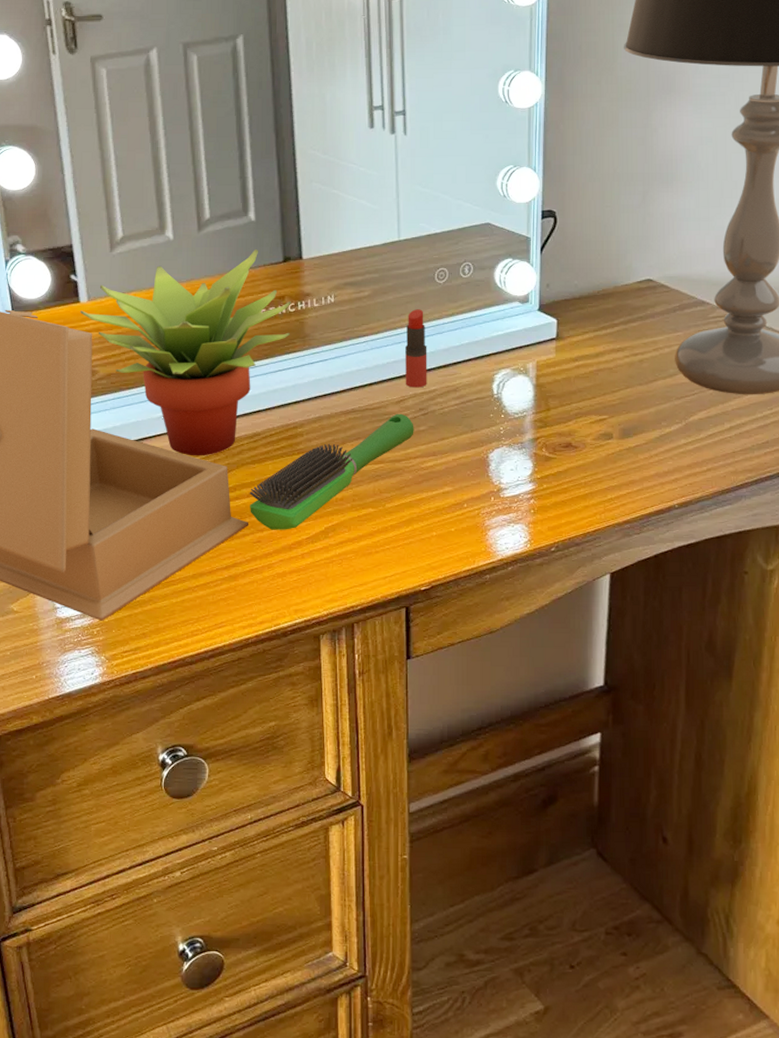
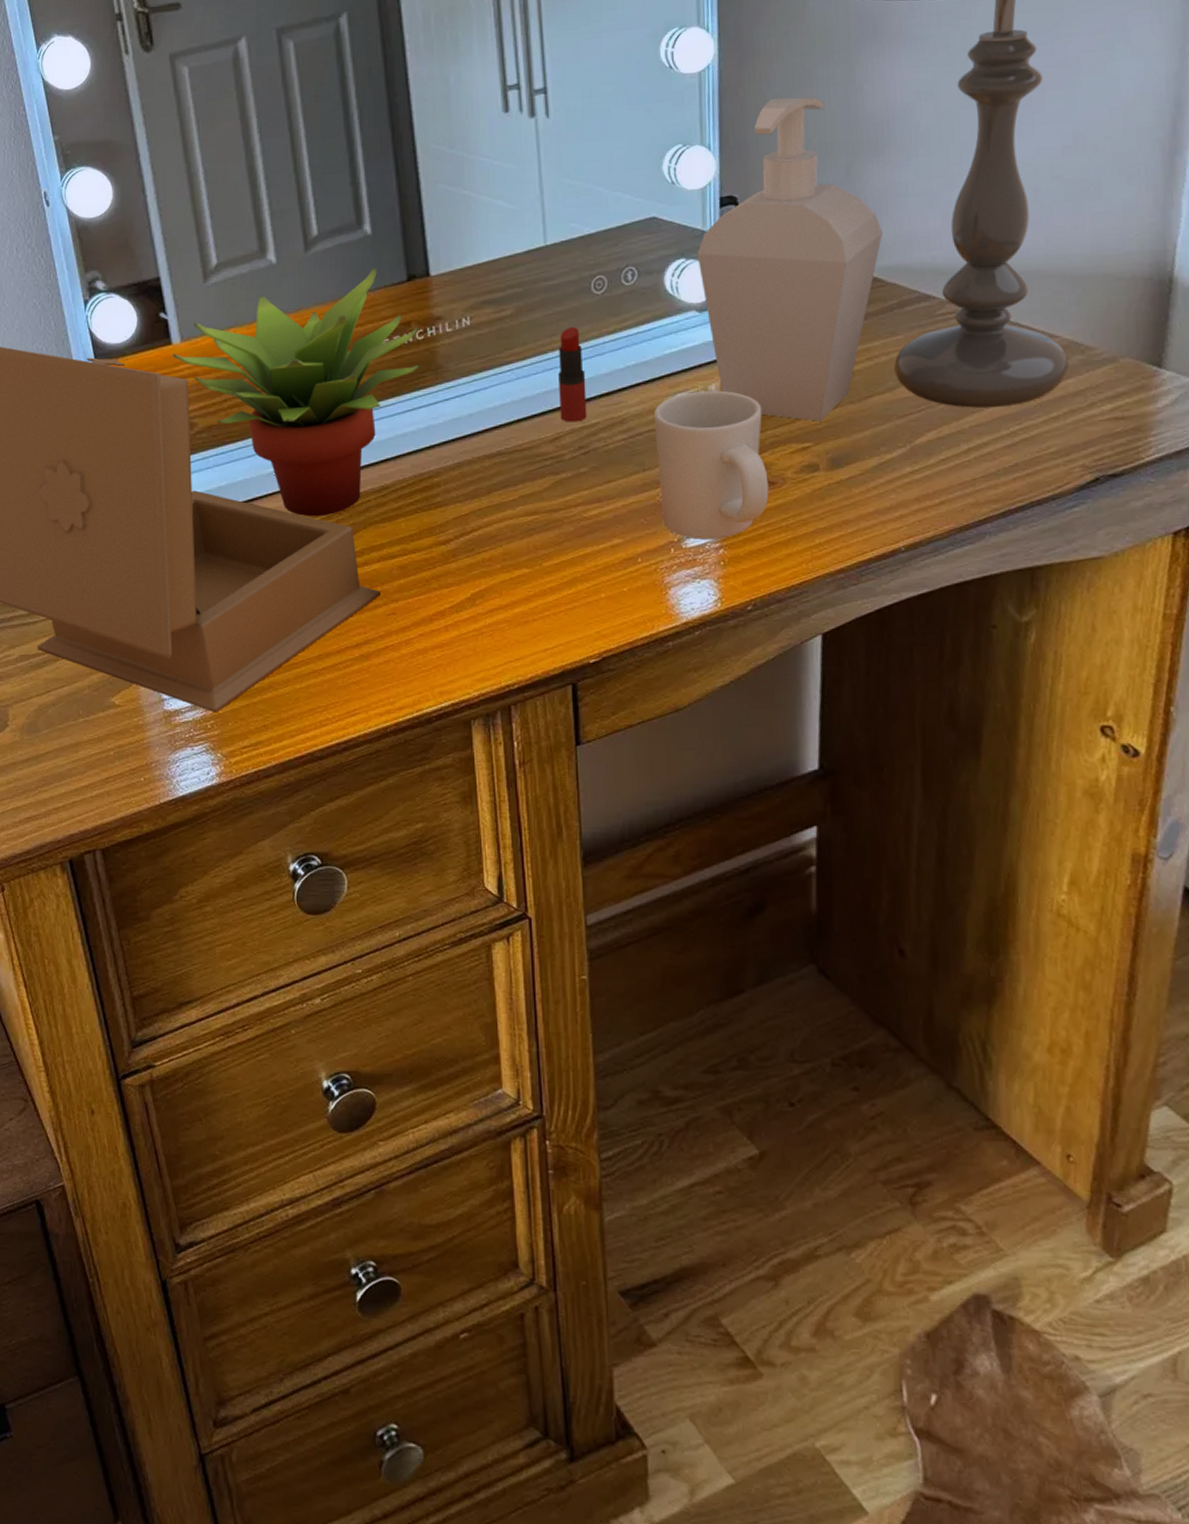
hairbrush: present [249,413,414,530] -> none [379,453,574,599]
mug: none [481,368,572,491] -> present [653,390,769,540]
soap bottle: none [522,133,669,399] -> present [697,97,882,422]

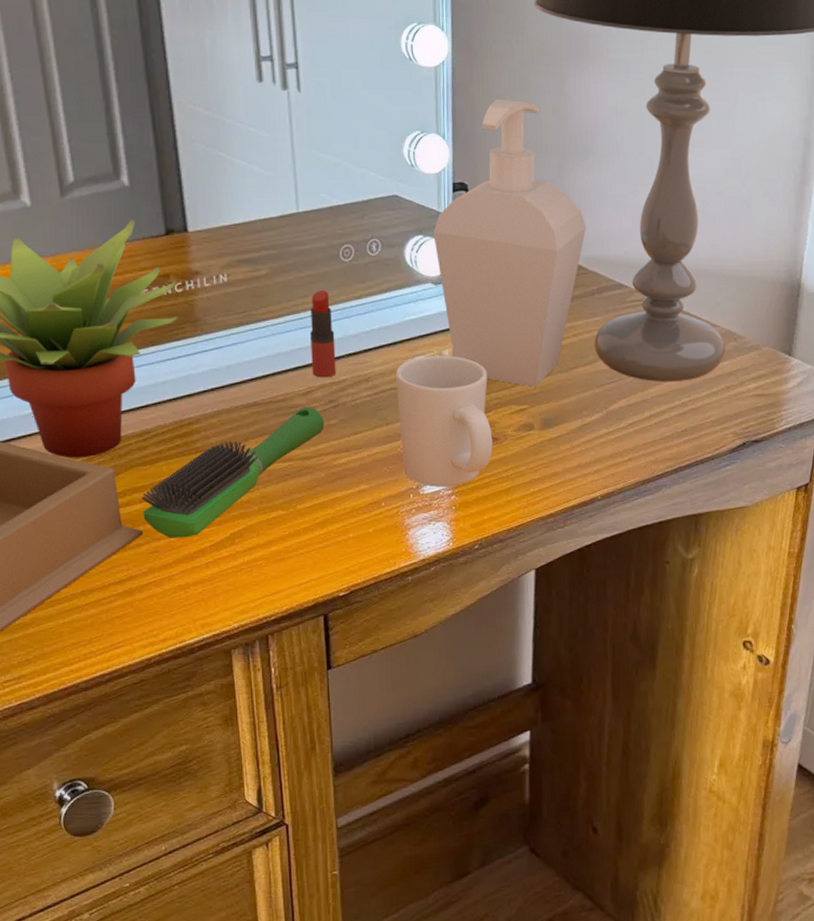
hairbrush: none [379,453,574,599] -> present [141,406,325,538]

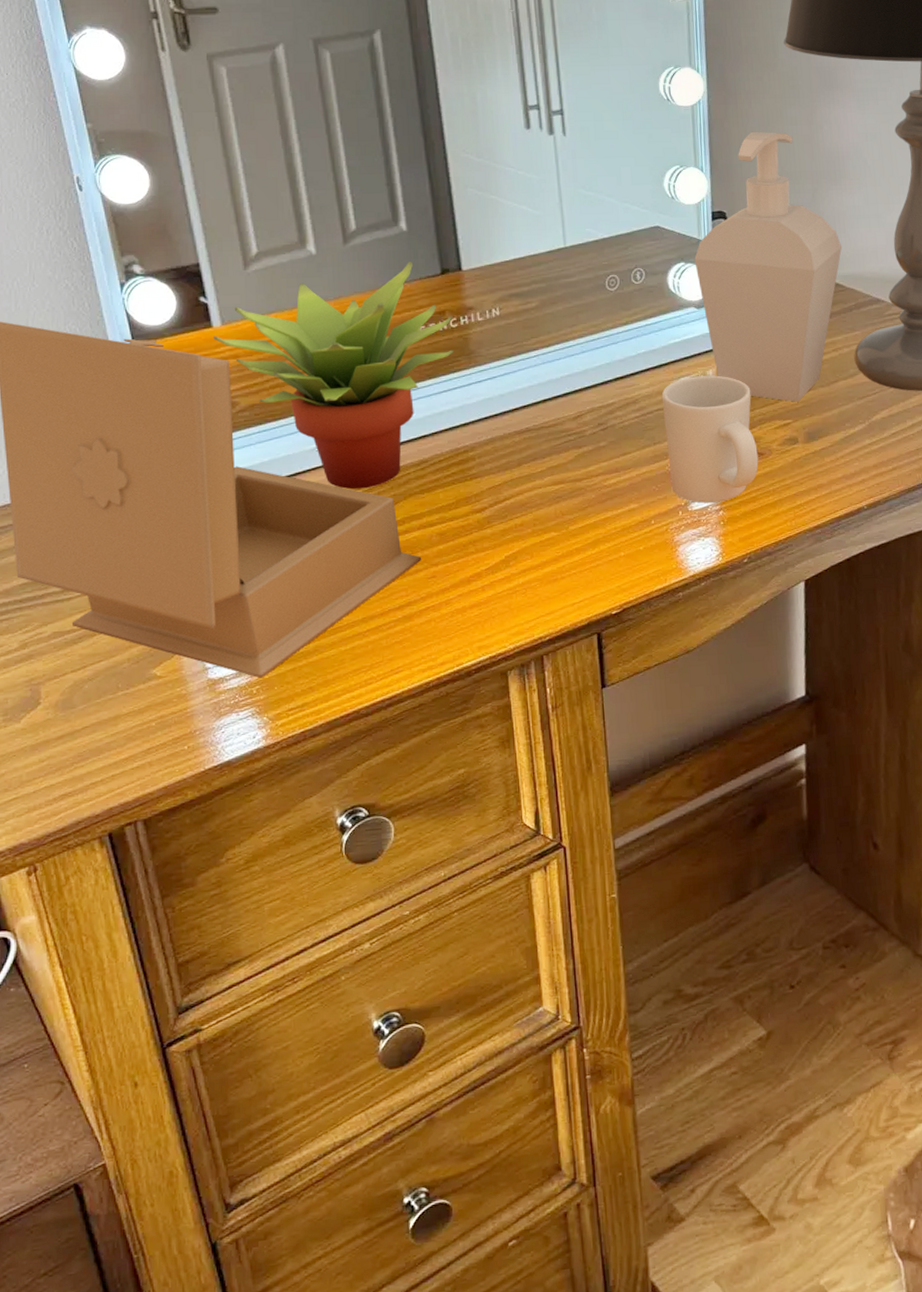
hairbrush: present [141,406,325,538] -> none [419,429,594,563]
lipstick: present [310,290,336,378] -> none [579,319,605,402]

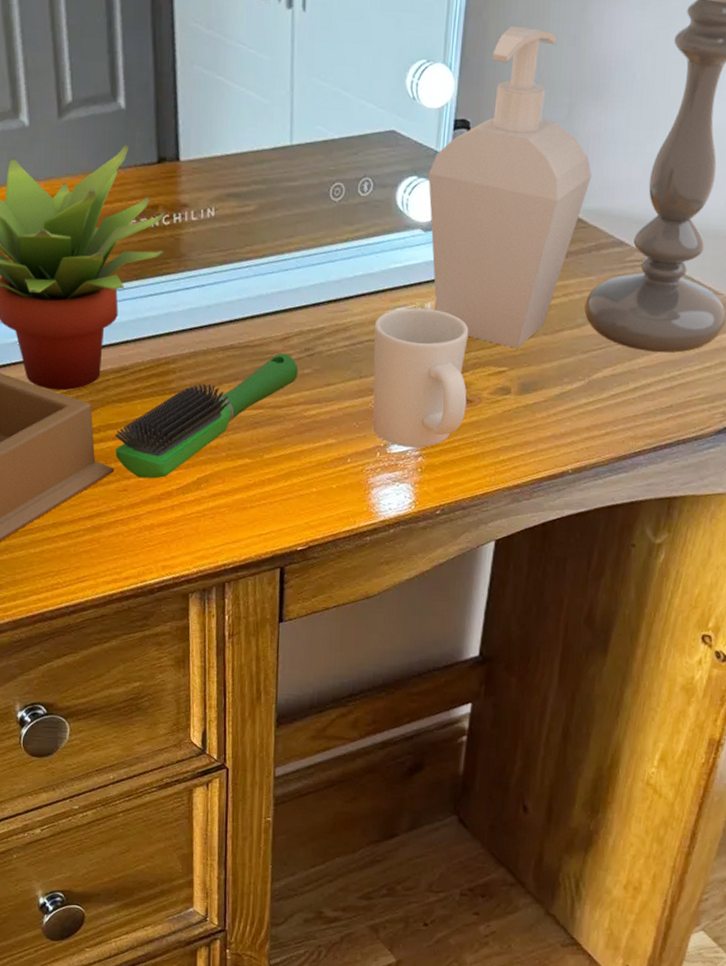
hairbrush: none [419,429,594,563] -> present [115,352,298,479]

